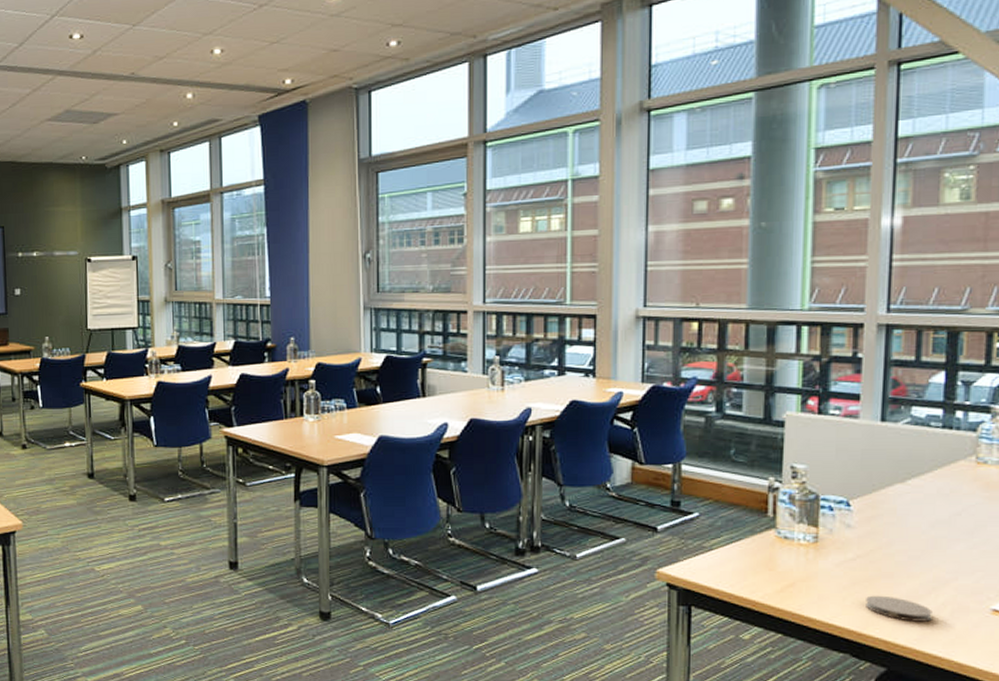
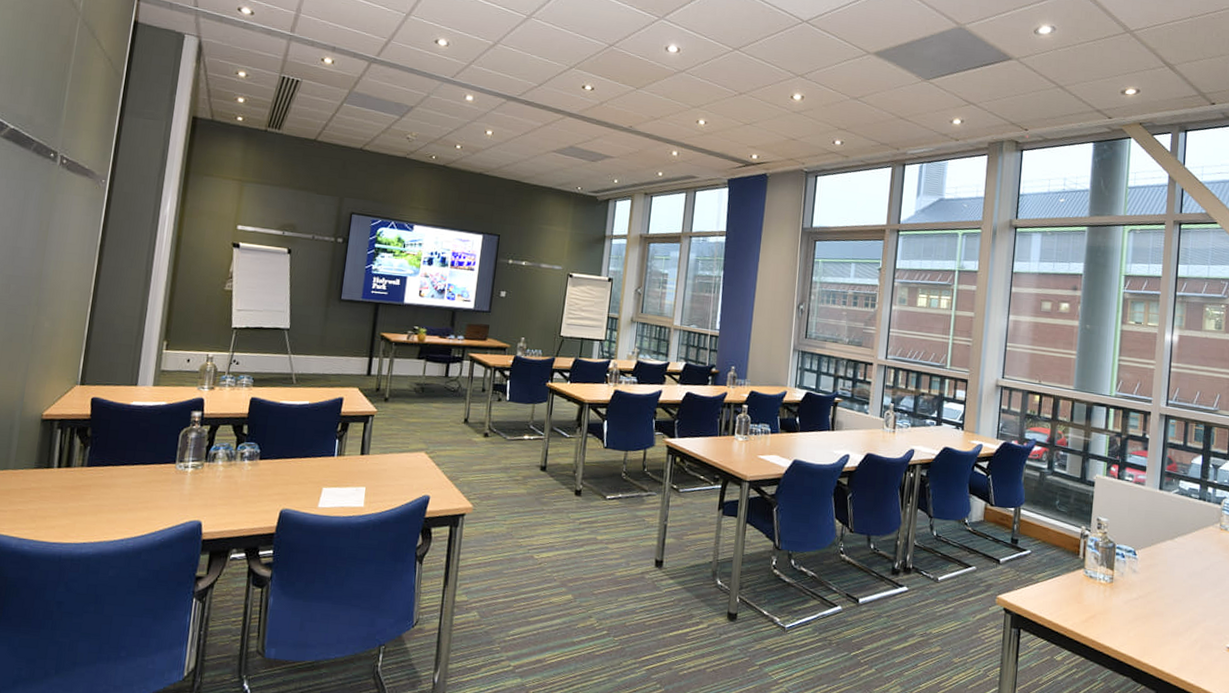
coaster: present [866,595,932,622] -> none [1143,629,1188,654]

